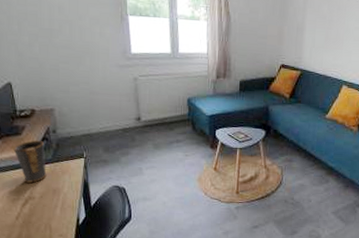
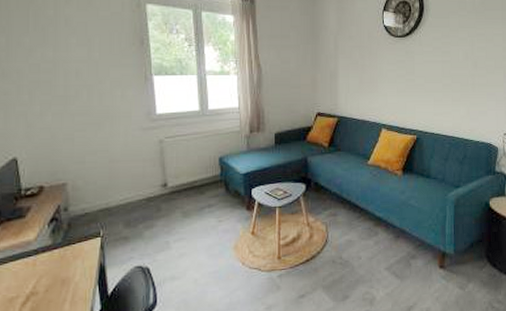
mug: present [13,140,47,183] -> none [14,221,55,275]

